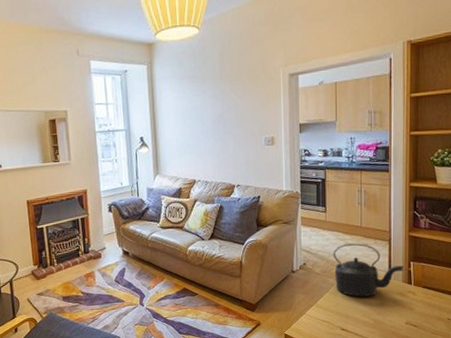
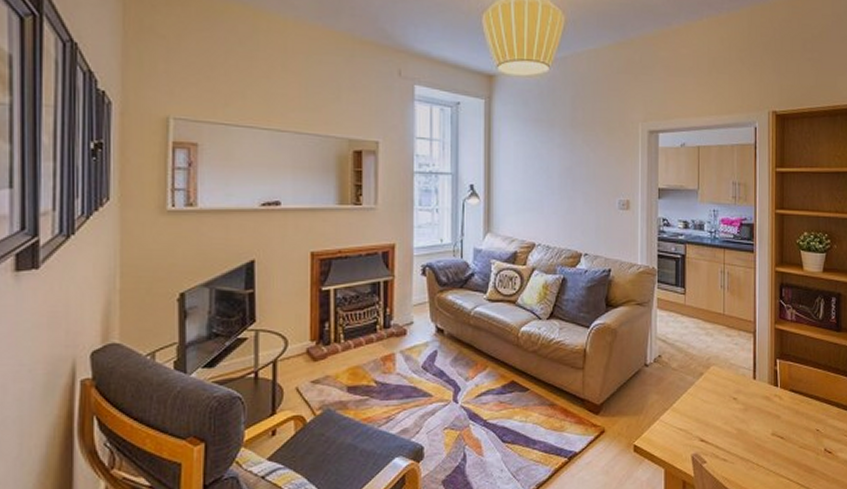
kettle: present [333,243,404,297] -> none [692,334,770,400]

